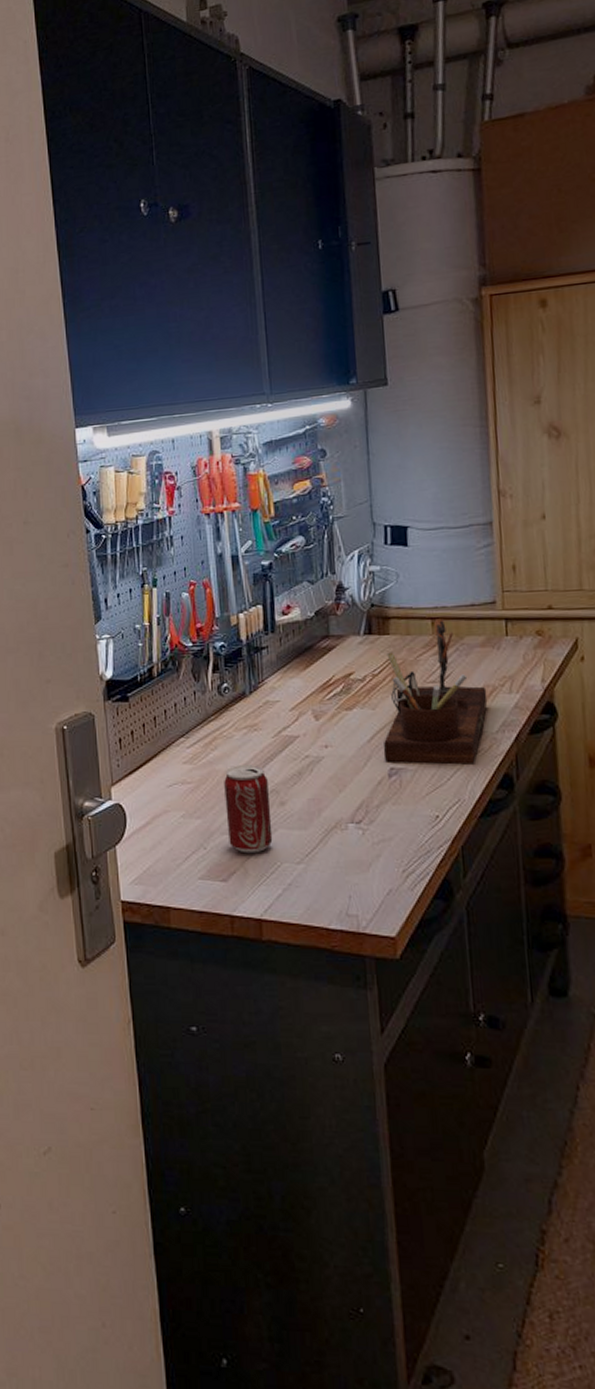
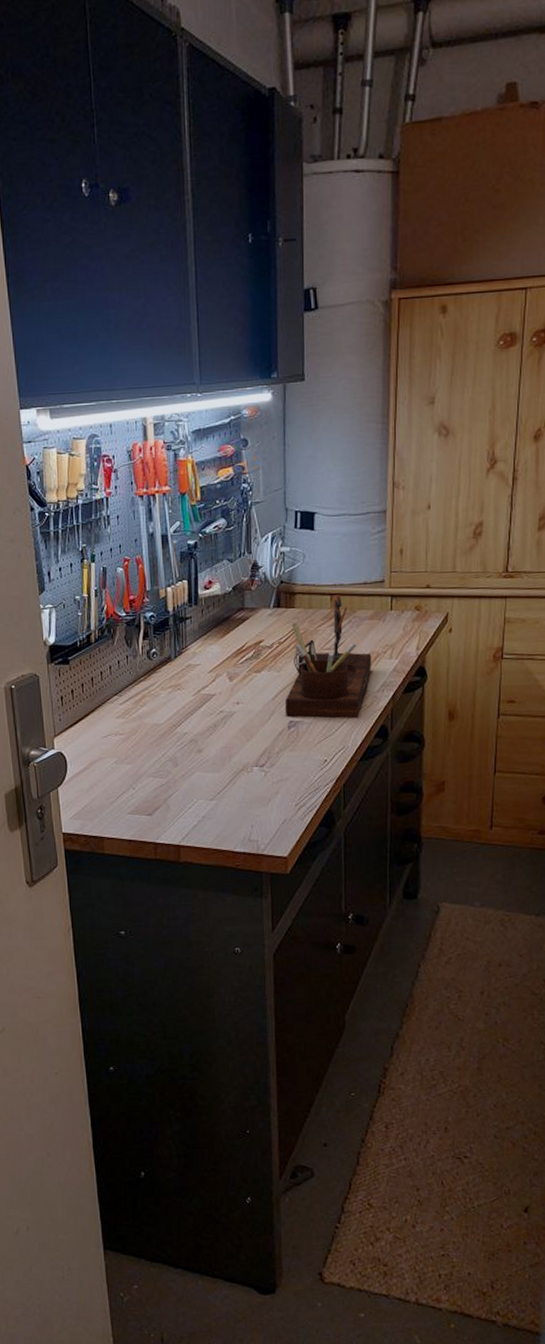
beverage can: present [224,764,273,854] -> none [151,718,191,793]

